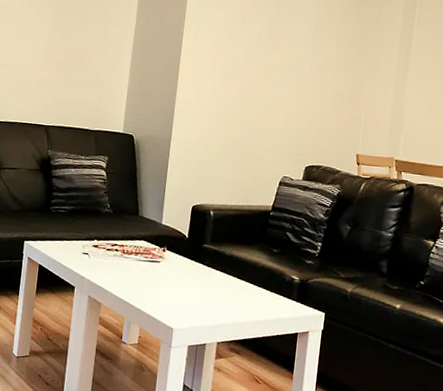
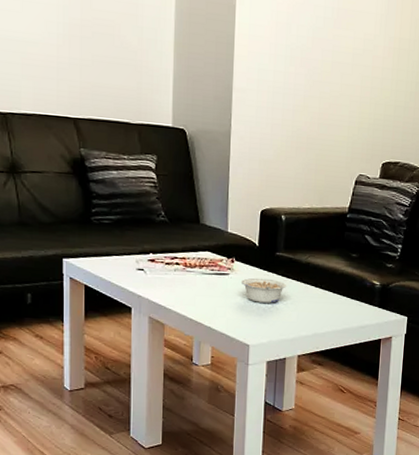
legume: none [170,266,211,291] -> present [240,278,287,303]

